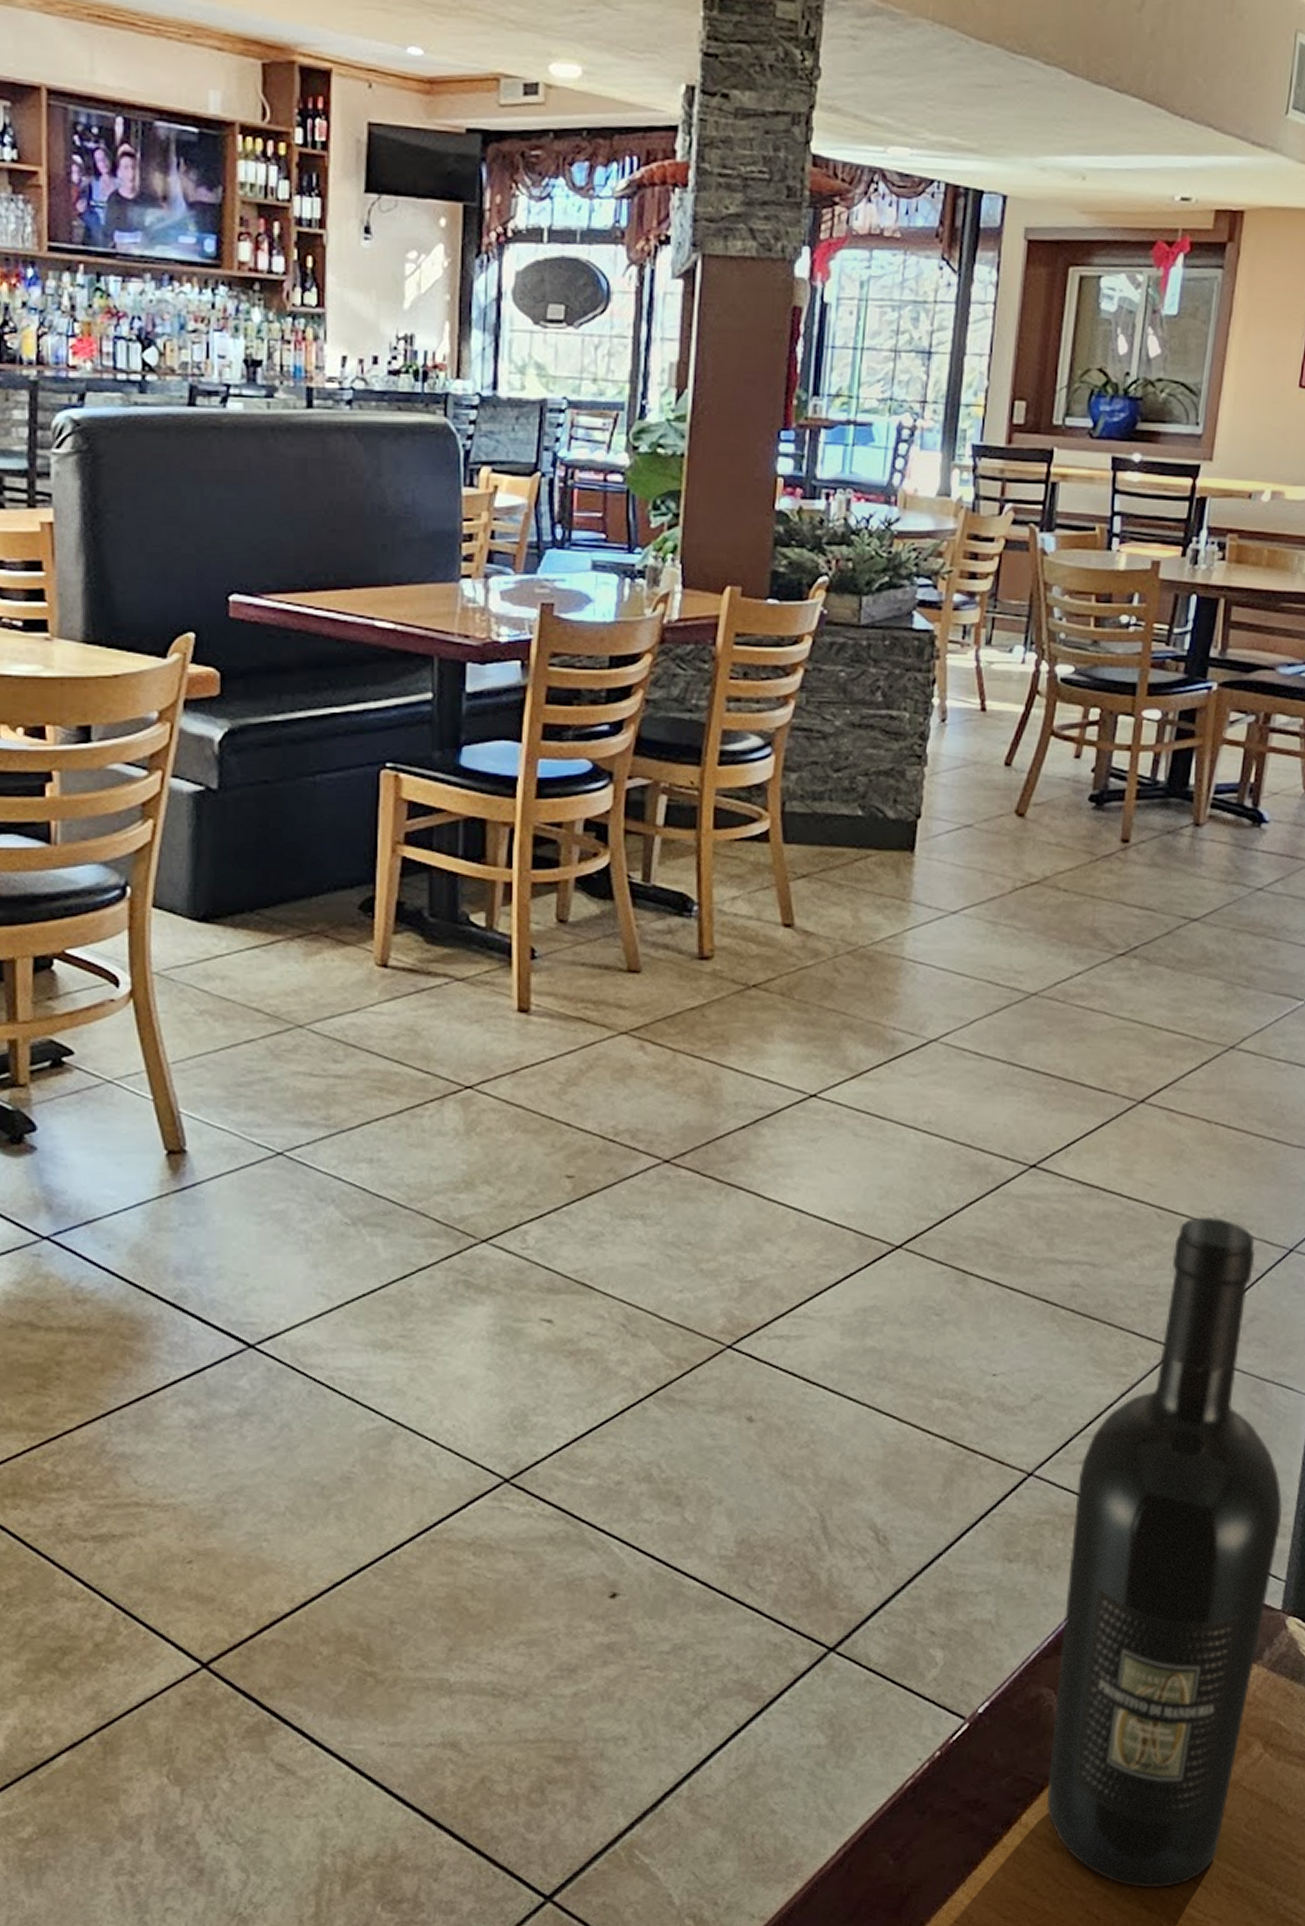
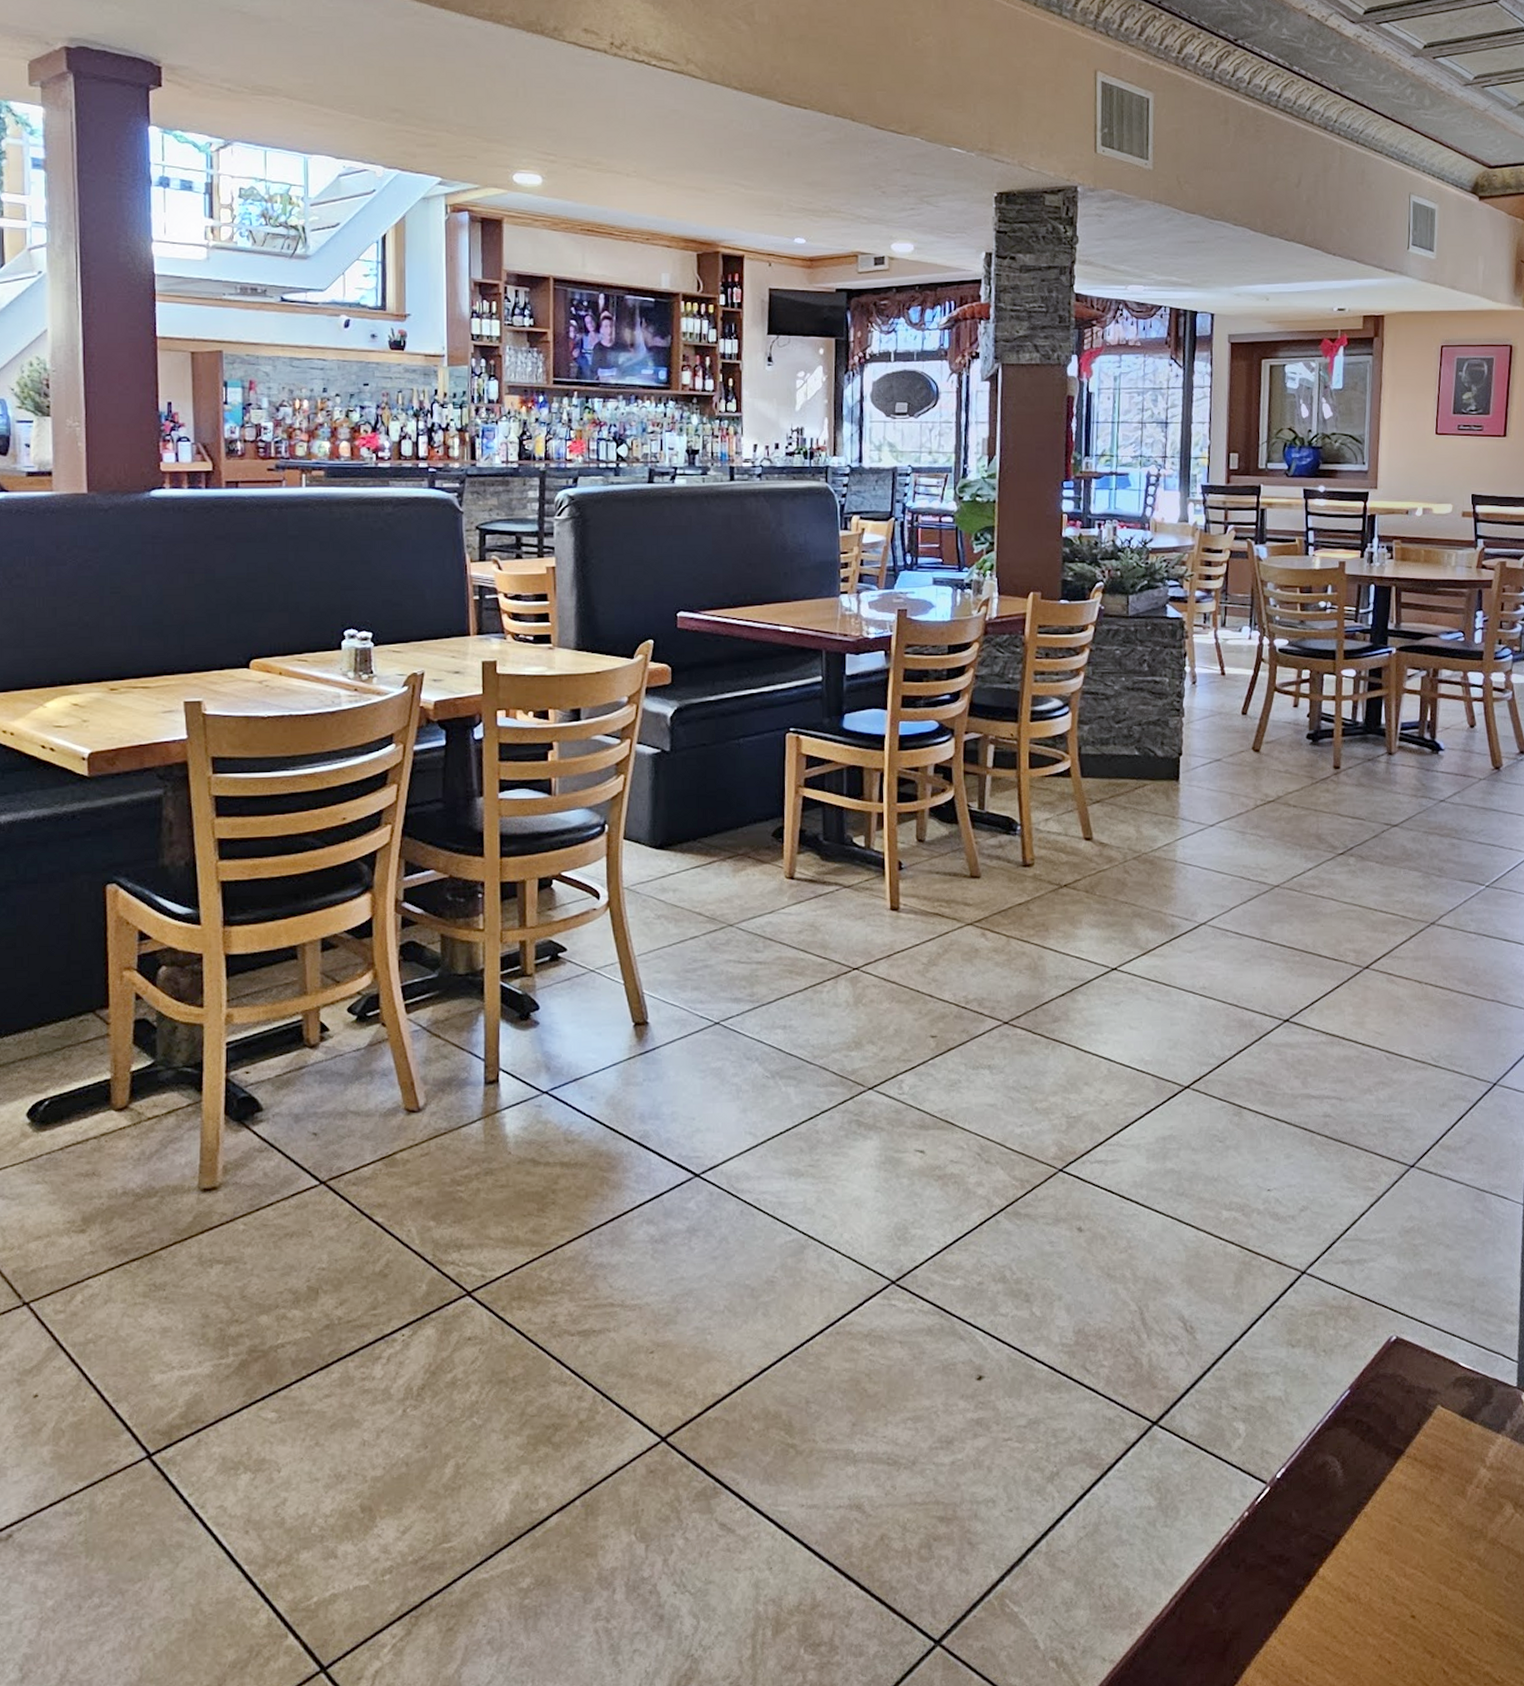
wine bottle: present [1046,1217,1283,1889] -> none [1338,1058,1510,1636]

